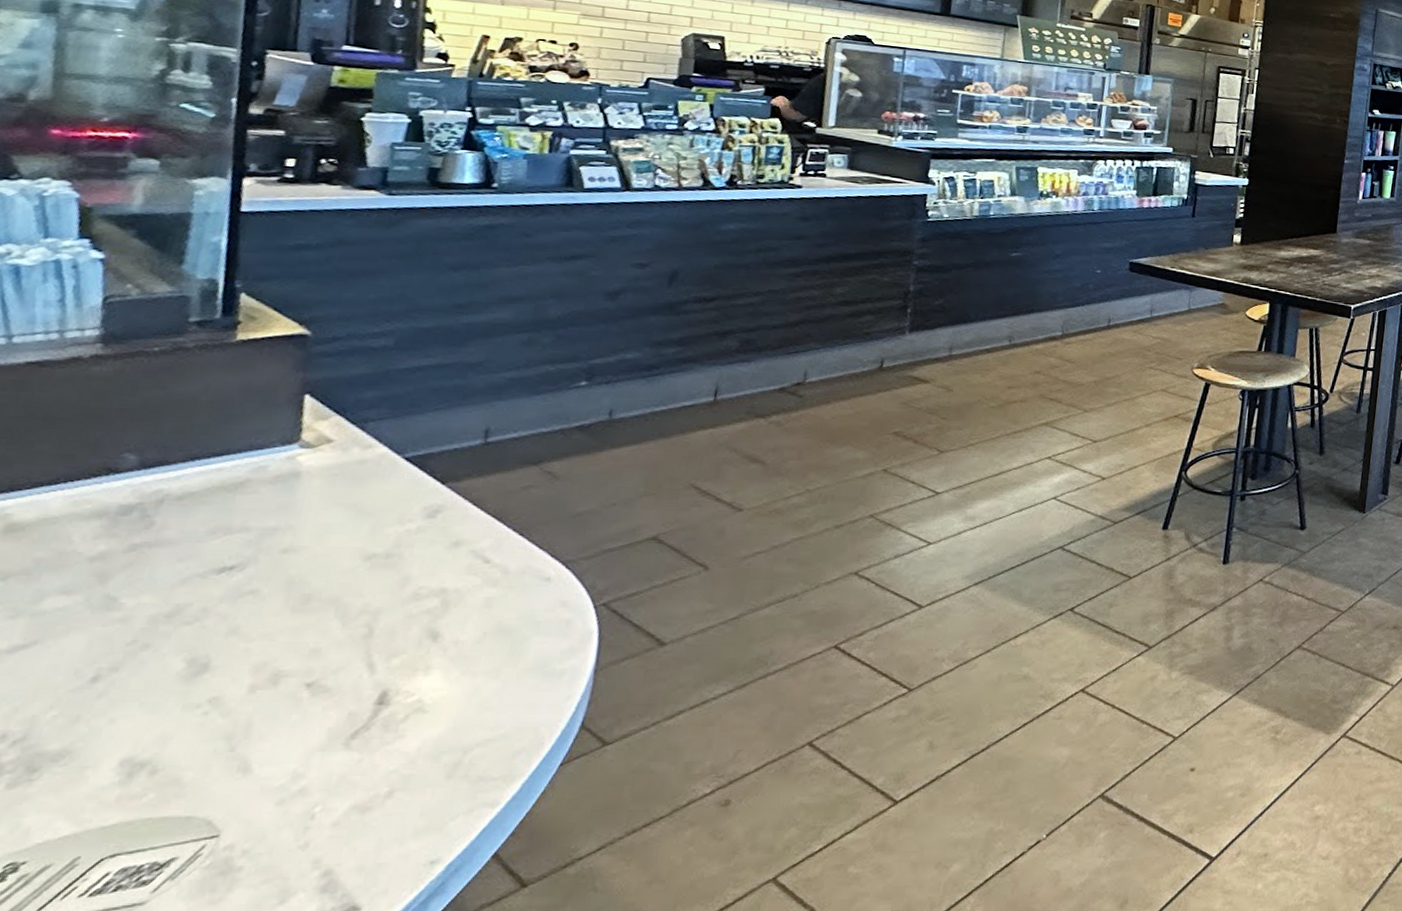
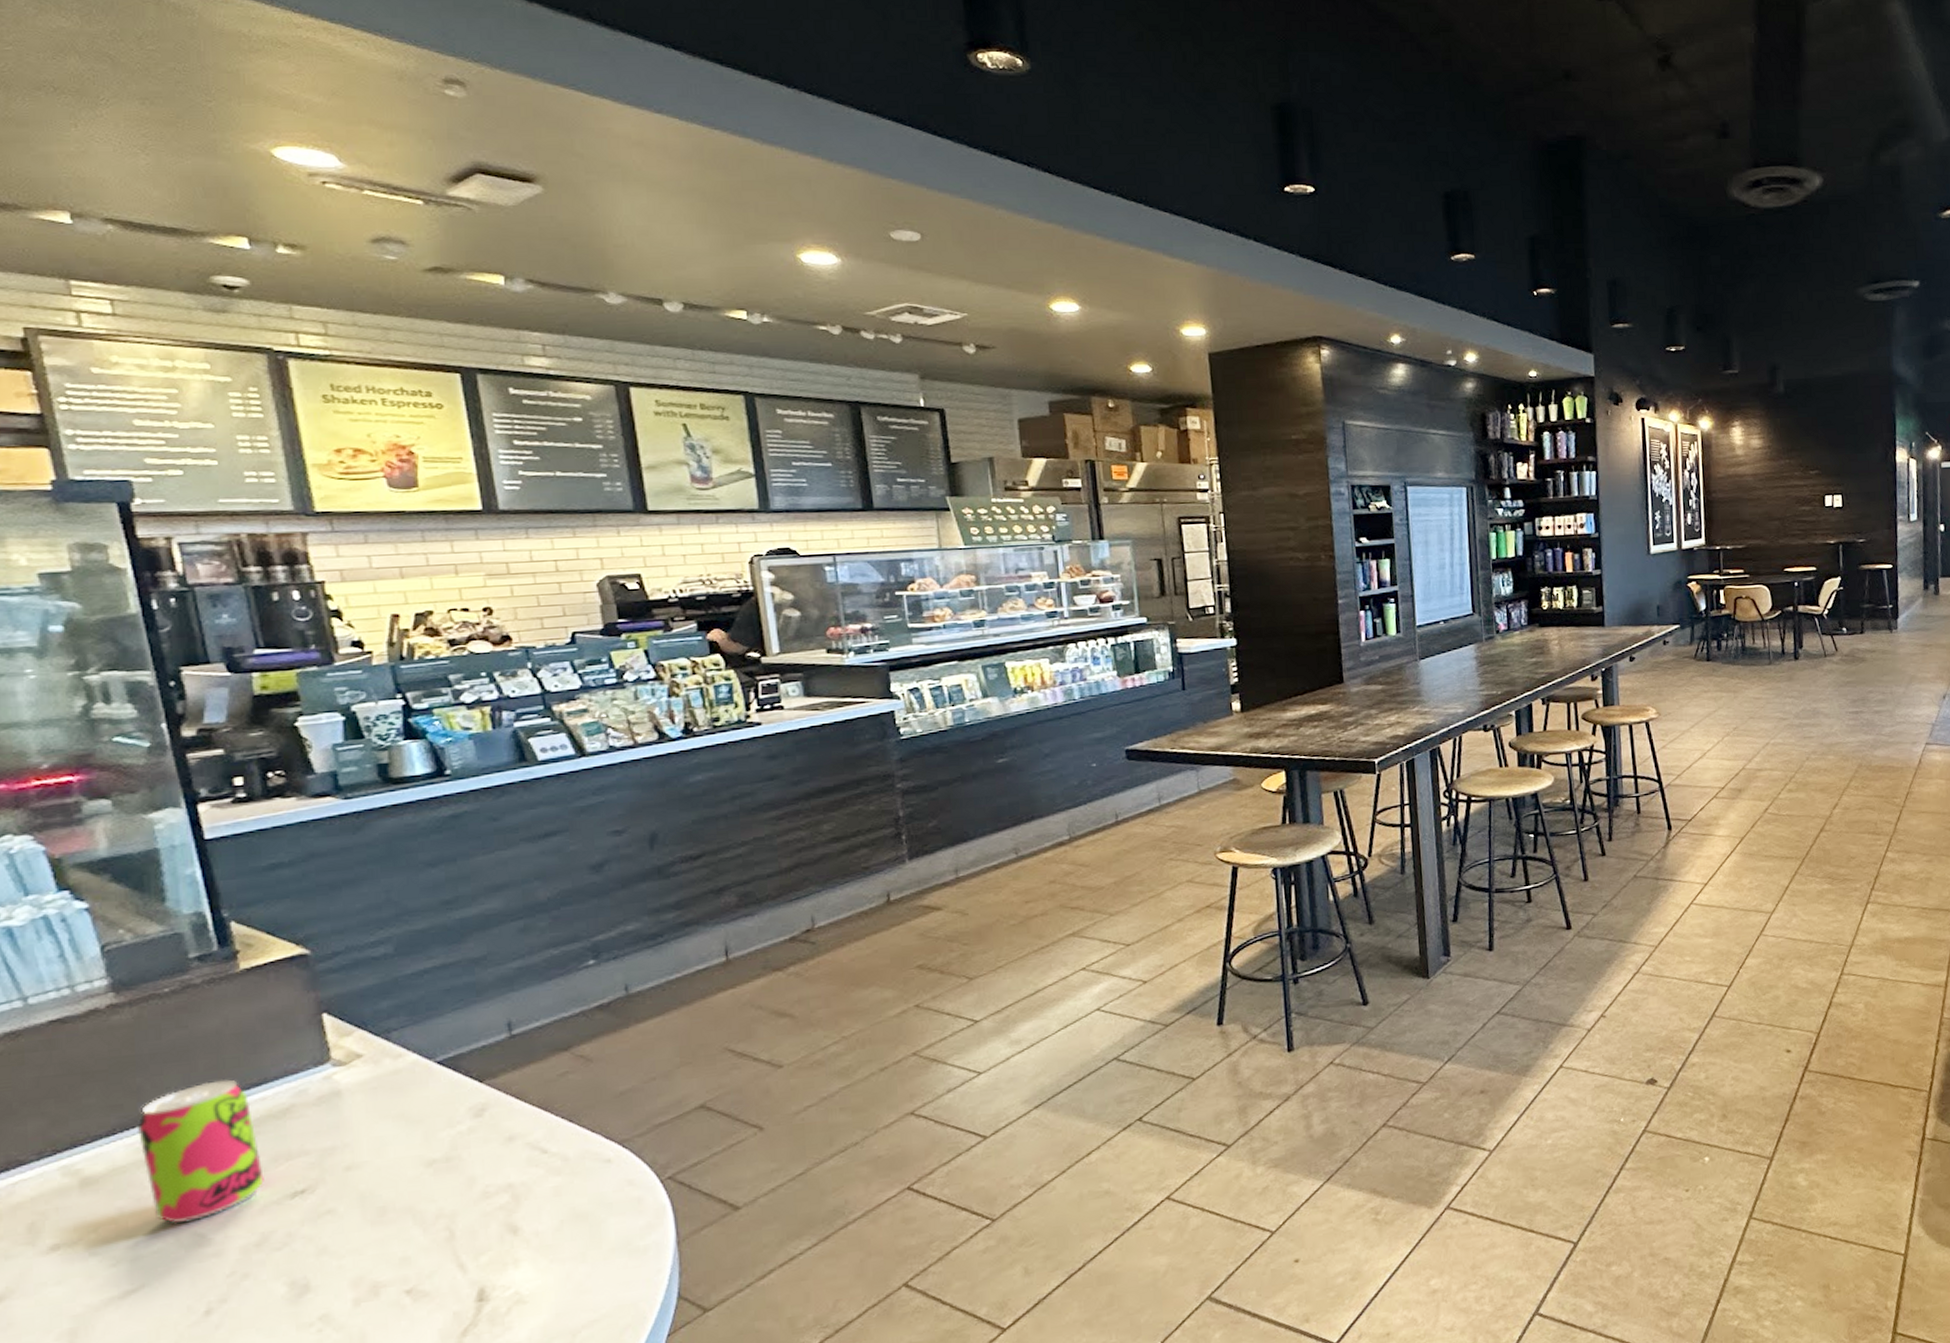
beverage can: none [72,445,206,583] -> present [137,1079,264,1224]

